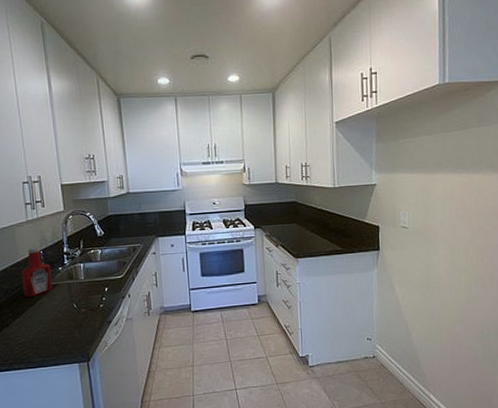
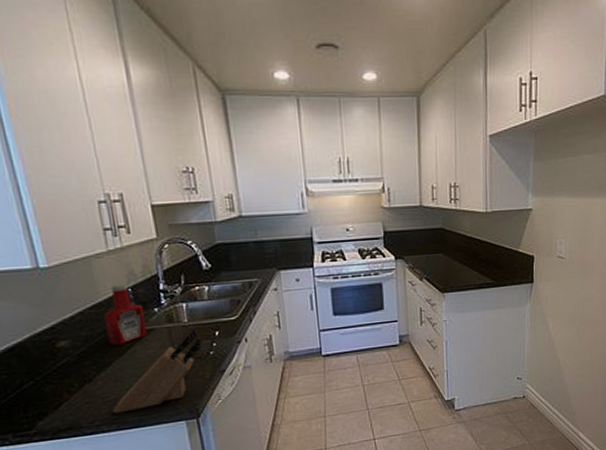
knife block: none [22,285,94,355] -> present [112,328,202,414]

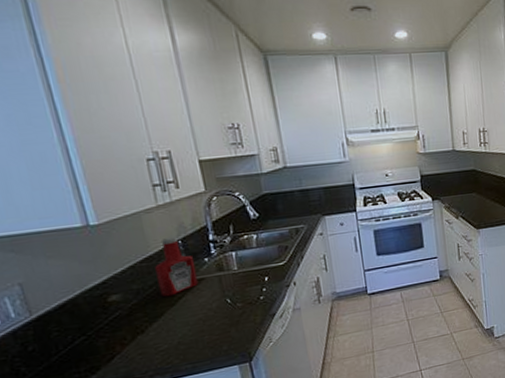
knife block: present [112,328,202,414] -> none [165,275,252,363]

